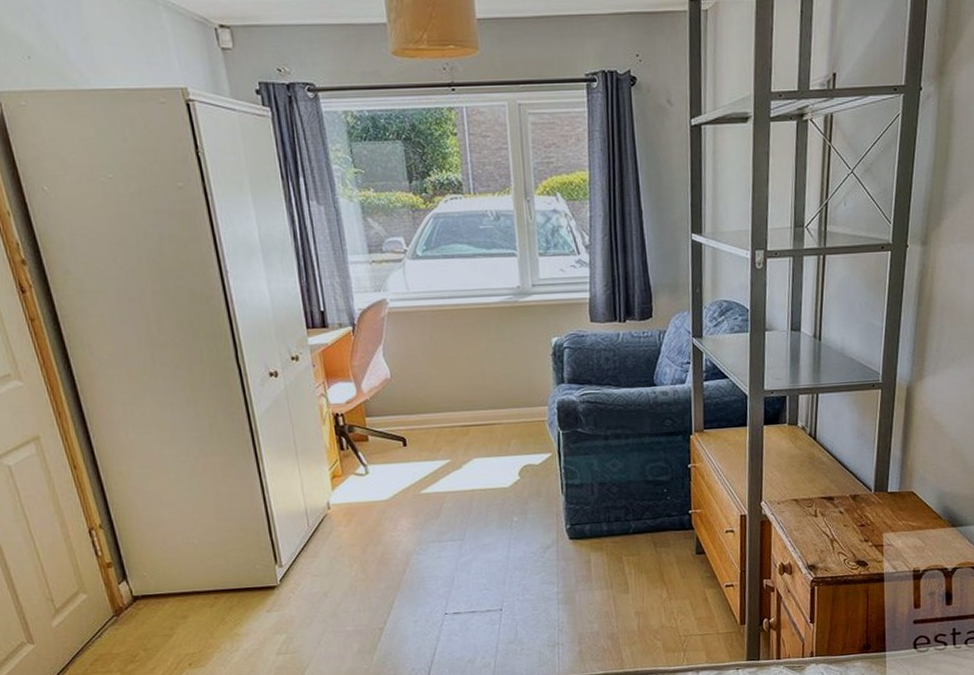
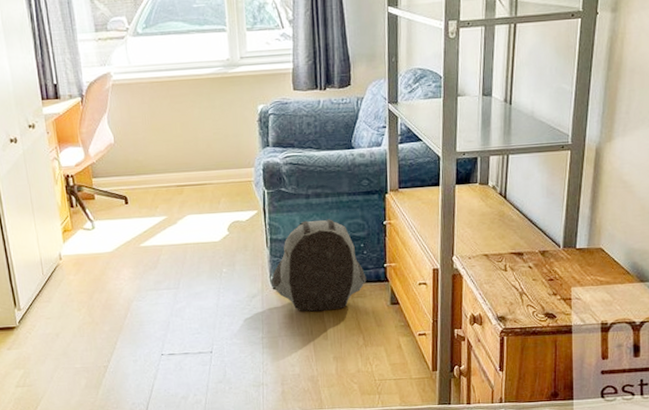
backpack: none [567,462,670,563] -> present [271,219,367,312]

